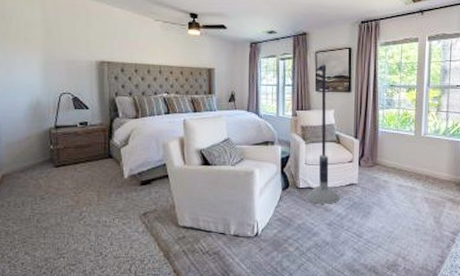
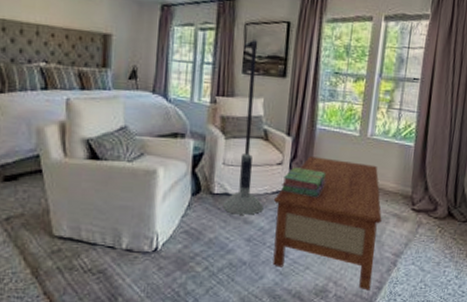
coffee table: none [347,154,439,264] -> present [273,156,382,291]
stack of books: none [353,164,390,187] -> present [281,167,326,197]

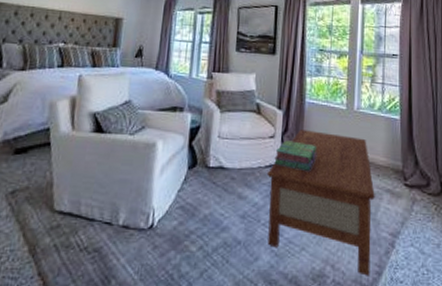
floor lamp: present [223,40,264,215] -> none [218,21,258,190]

